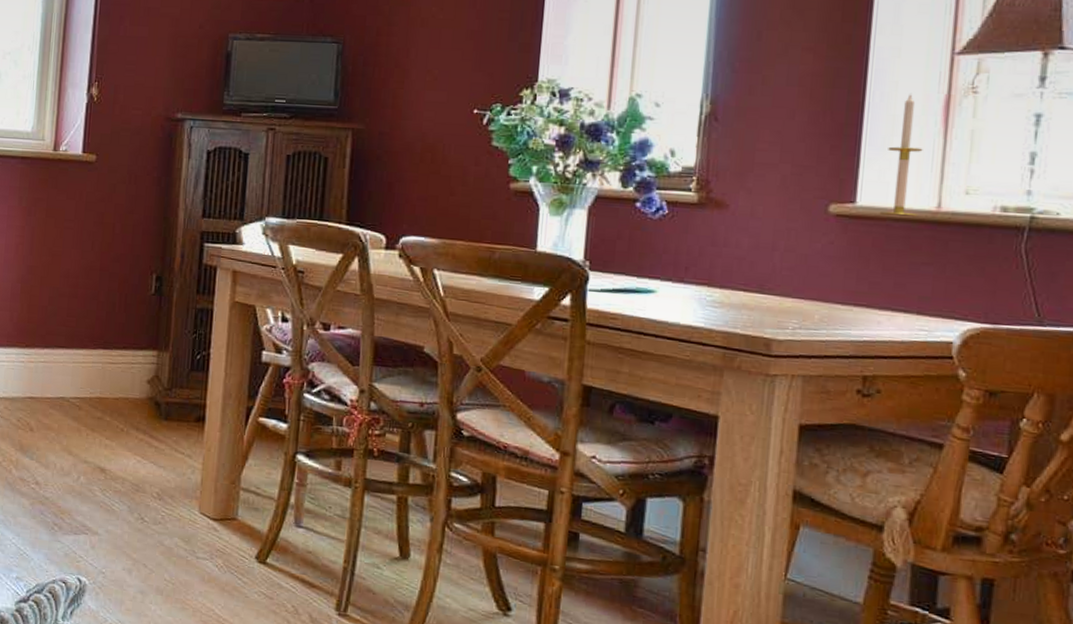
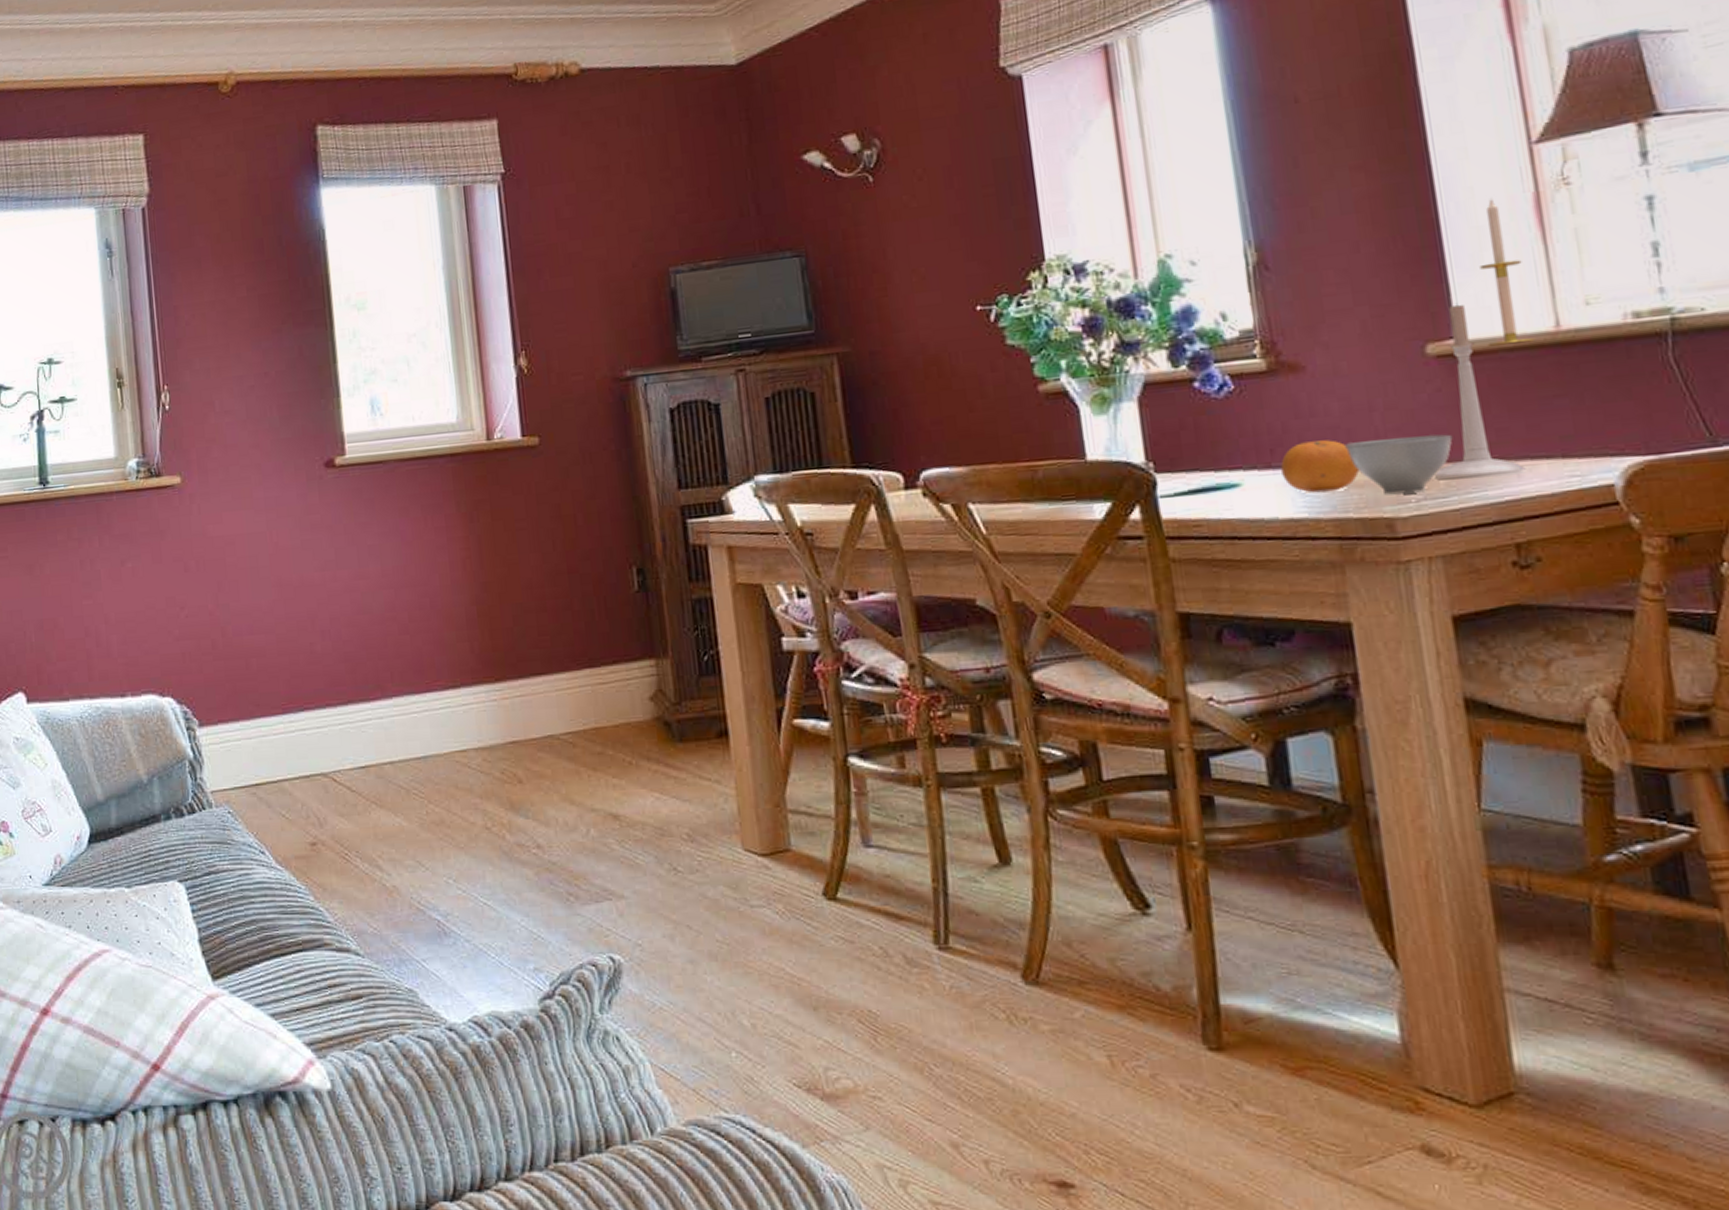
fruit: none [690,266,752,310] -> present [1281,440,1359,494]
bowl: none [746,273,834,323] -> present [1345,434,1453,495]
candlestick: none [811,175,886,321] -> present [1433,304,1526,480]

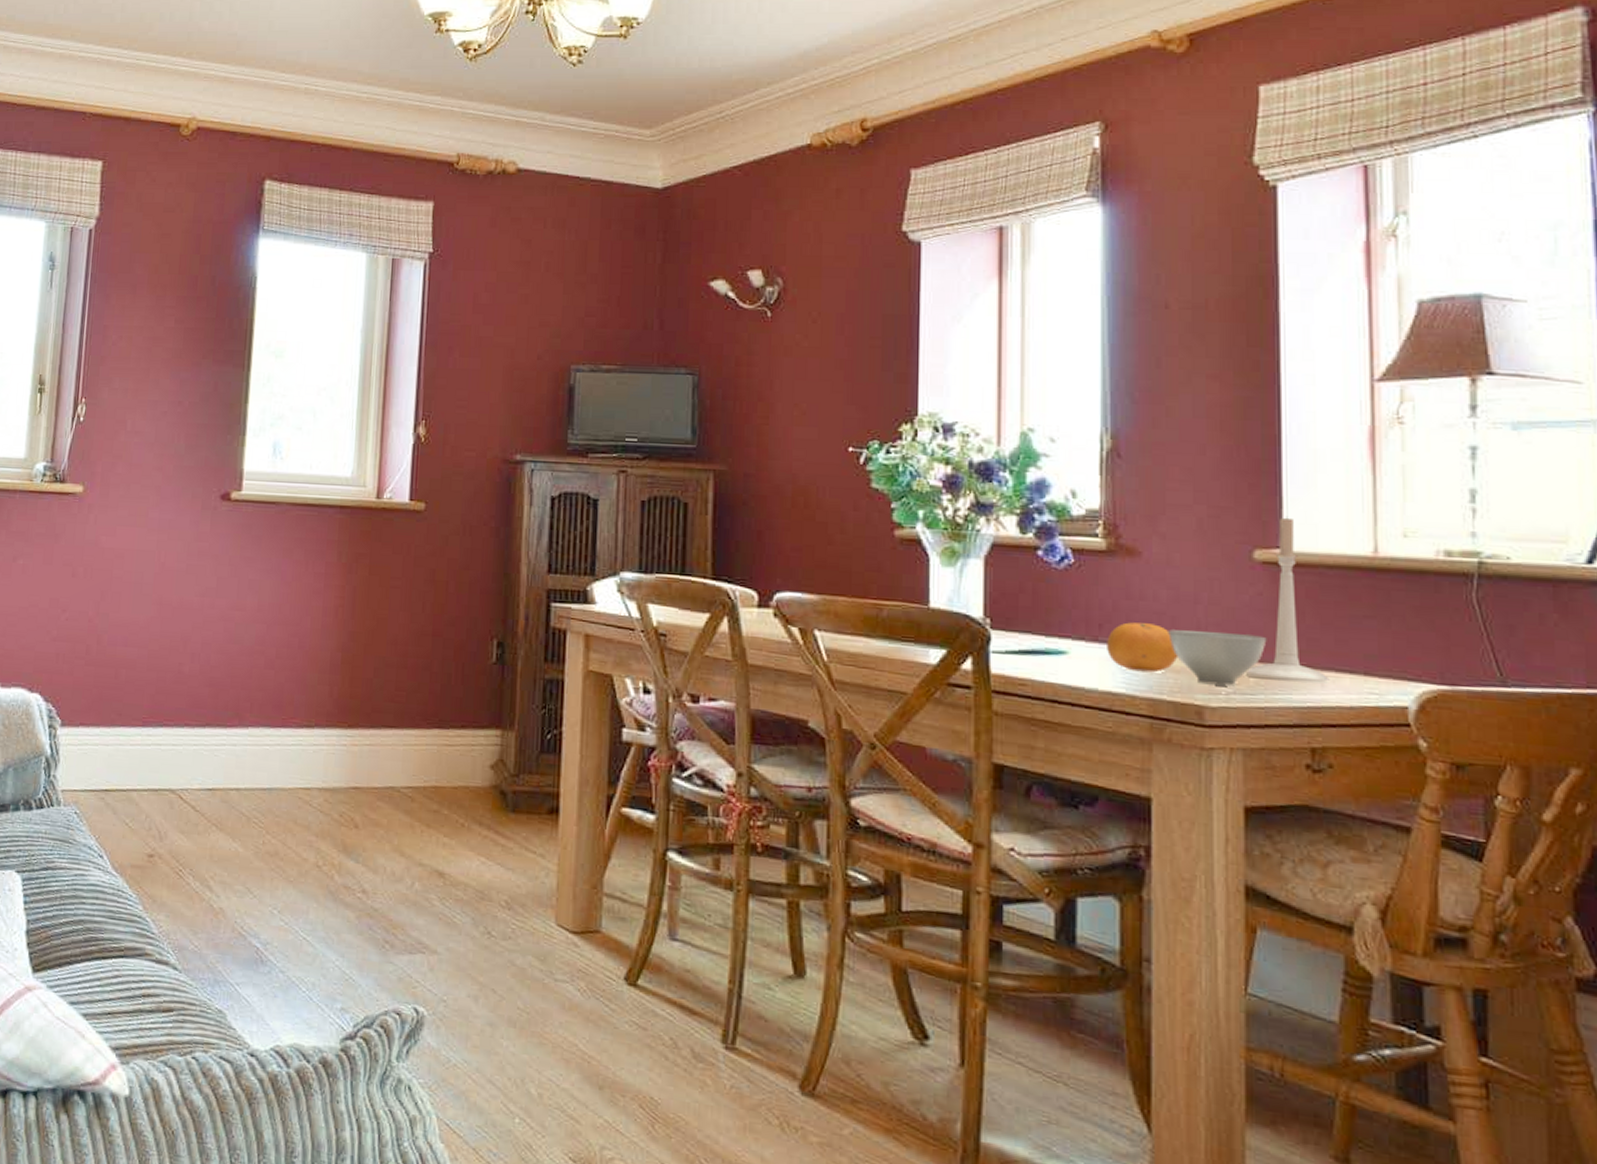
candle: present [1480,199,1536,347] -> none [1310,425,1354,563]

